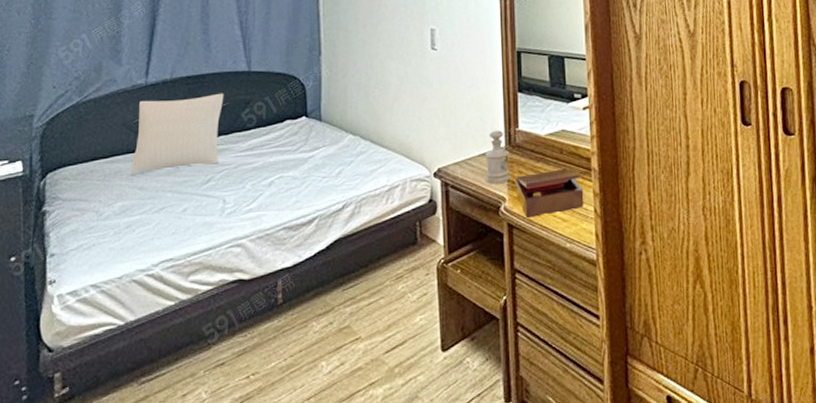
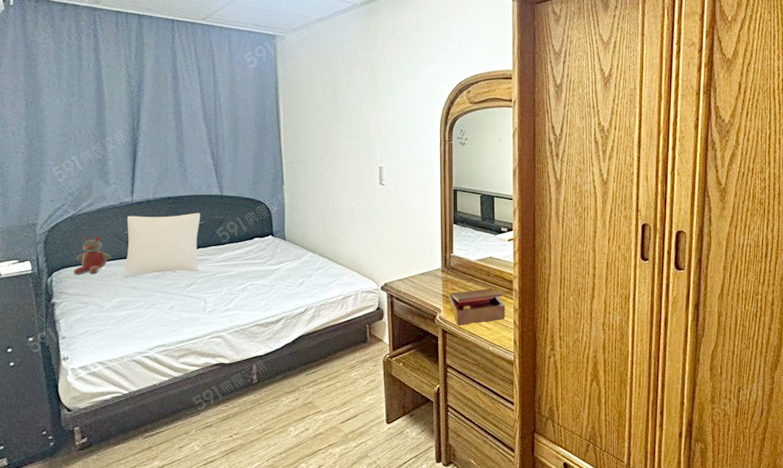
stuffed bear: none [71,127,117,175] -> present [73,236,111,274]
perfume bottle: present [485,130,511,184] -> none [424,254,445,298]

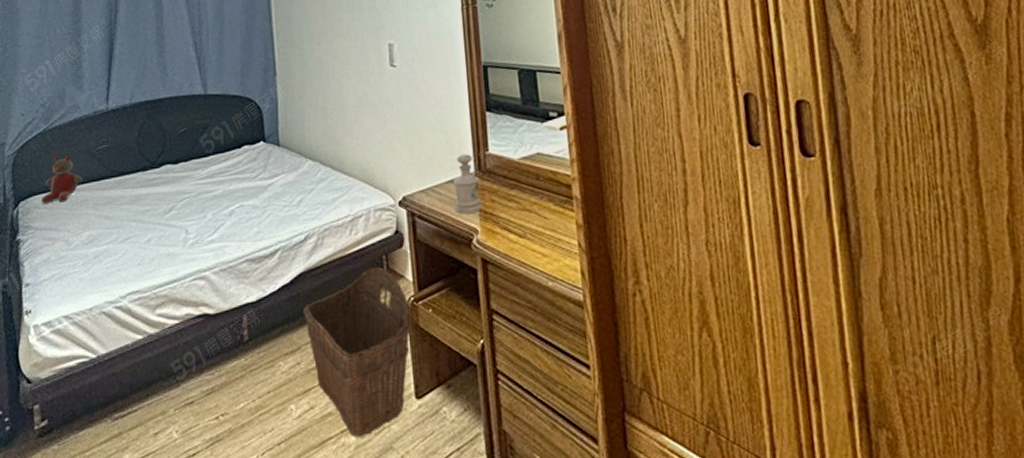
pillow: present [124,212,201,277] -> none [96,117,182,203]
wicker basket: none [302,333,386,449] -> present [304,268,412,437]
perfume bottle: none [424,254,445,298] -> present [453,154,483,215]
jewelry box: present [449,288,506,325] -> none [487,197,567,251]

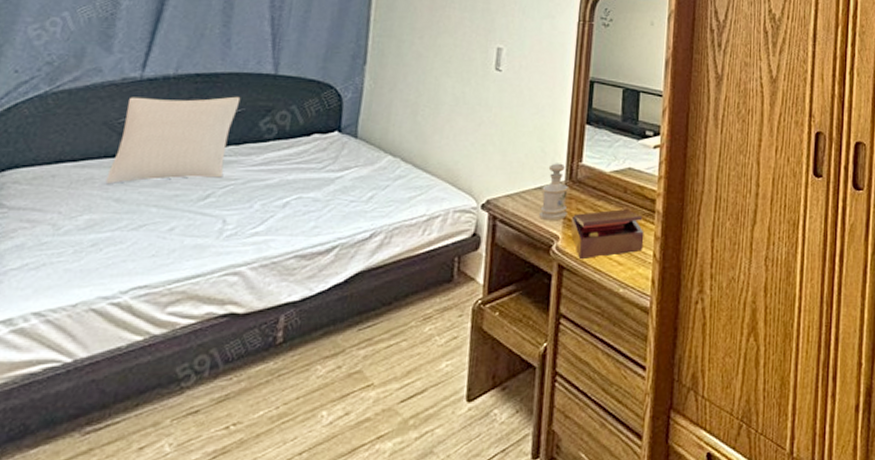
stuffed bear: present [41,154,83,203] -> none [24,123,92,179]
pillow: none [96,117,182,203] -> present [105,96,241,184]
wicker basket: present [304,268,412,437] -> none [354,269,476,442]
jewelry box: none [487,197,567,251] -> present [570,209,645,259]

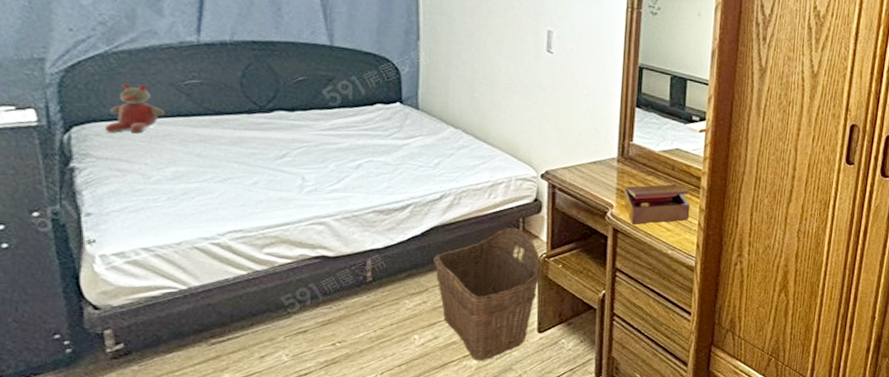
stuffed bear: none [24,123,92,179] -> present [104,82,165,134]
pillow: present [105,96,241,184] -> none [184,60,301,141]
wicker basket: none [354,269,476,442] -> present [434,228,542,360]
perfume bottle: present [539,163,568,221] -> none [595,141,621,192]

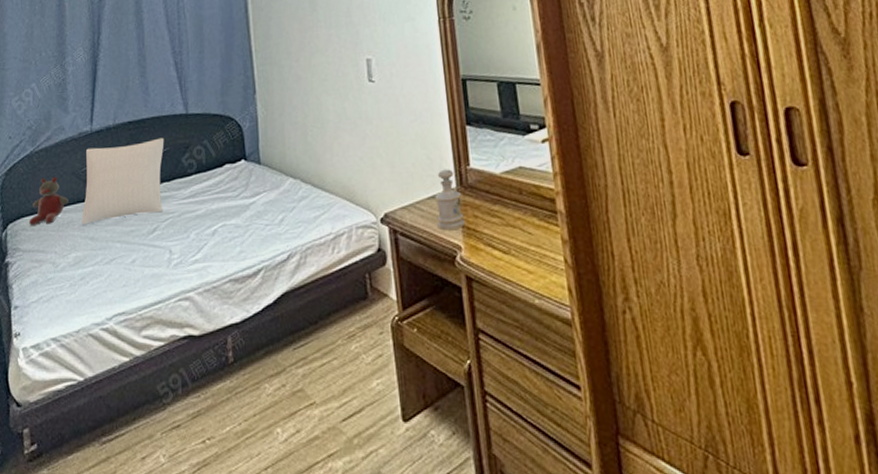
pillow: none [184,60,301,141] -> present [81,137,164,225]
wicker basket: present [434,228,542,360] -> none [288,286,397,461]
perfume bottle: none [595,141,621,192] -> present [435,169,465,231]
jewelry box: present [623,184,691,224] -> none [470,212,552,269]

